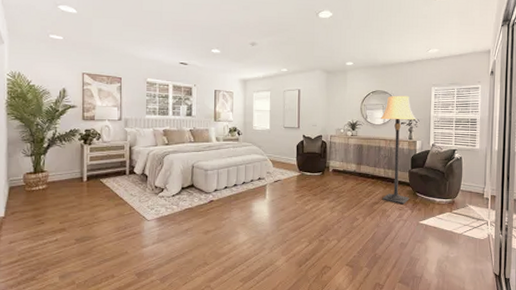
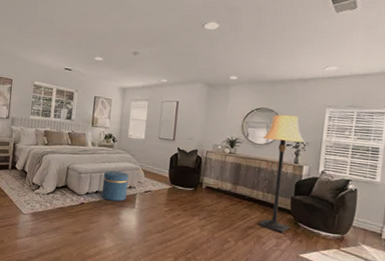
ottoman: none [230,164,257,195] -> present [102,170,129,202]

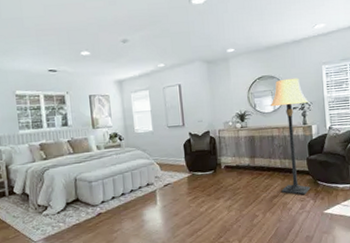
ottoman: present [102,170,129,202] -> none [116,170,146,204]

